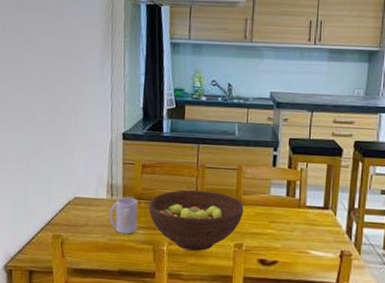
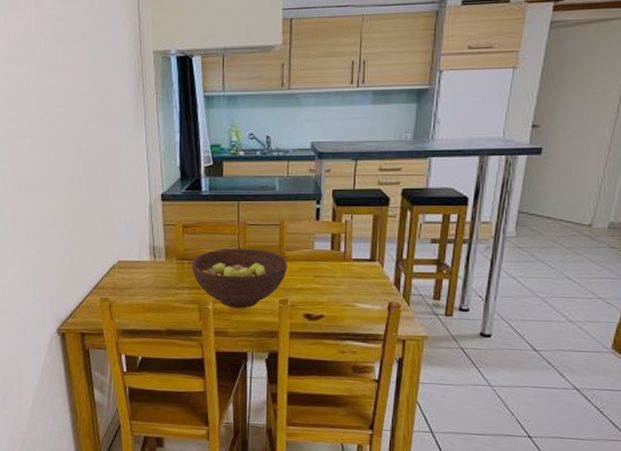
mug: present [109,196,138,235] -> none [154,258,182,295]

